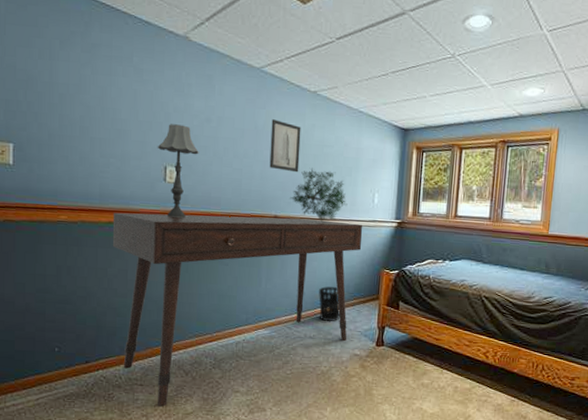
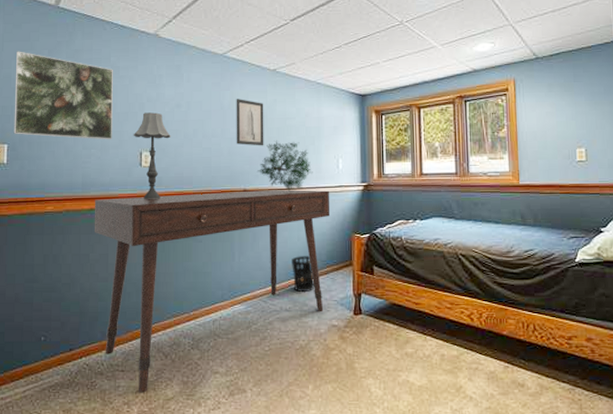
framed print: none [20,37,136,150] -> present [13,51,113,140]

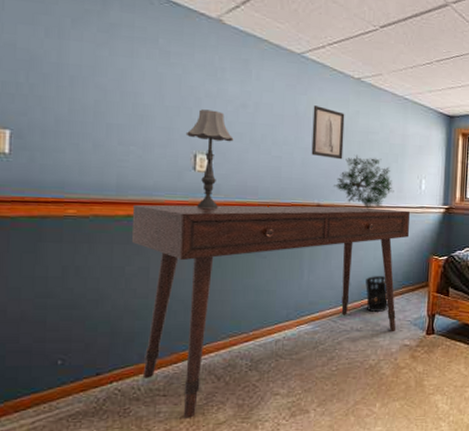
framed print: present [13,51,113,140] -> none [19,13,162,137]

